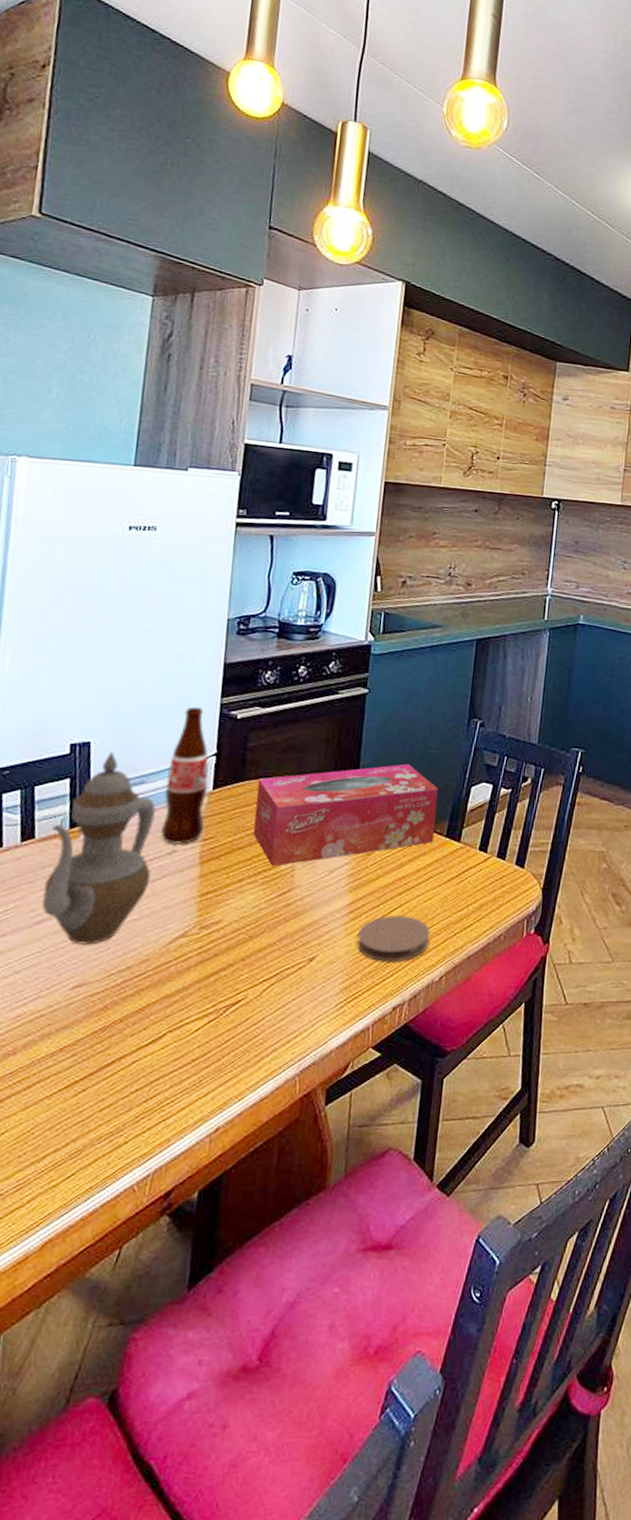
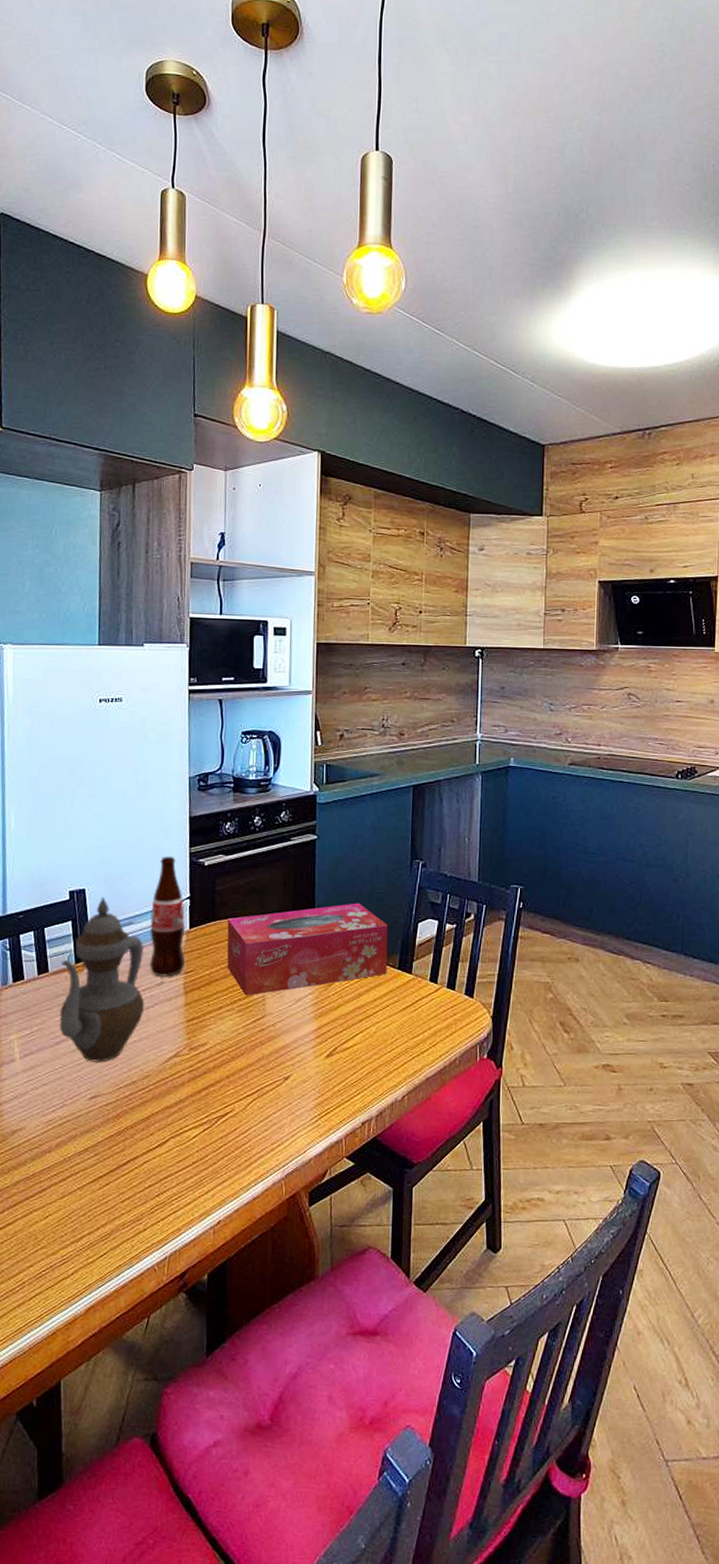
coaster: present [357,916,430,962] -> none [325,1040,390,1082]

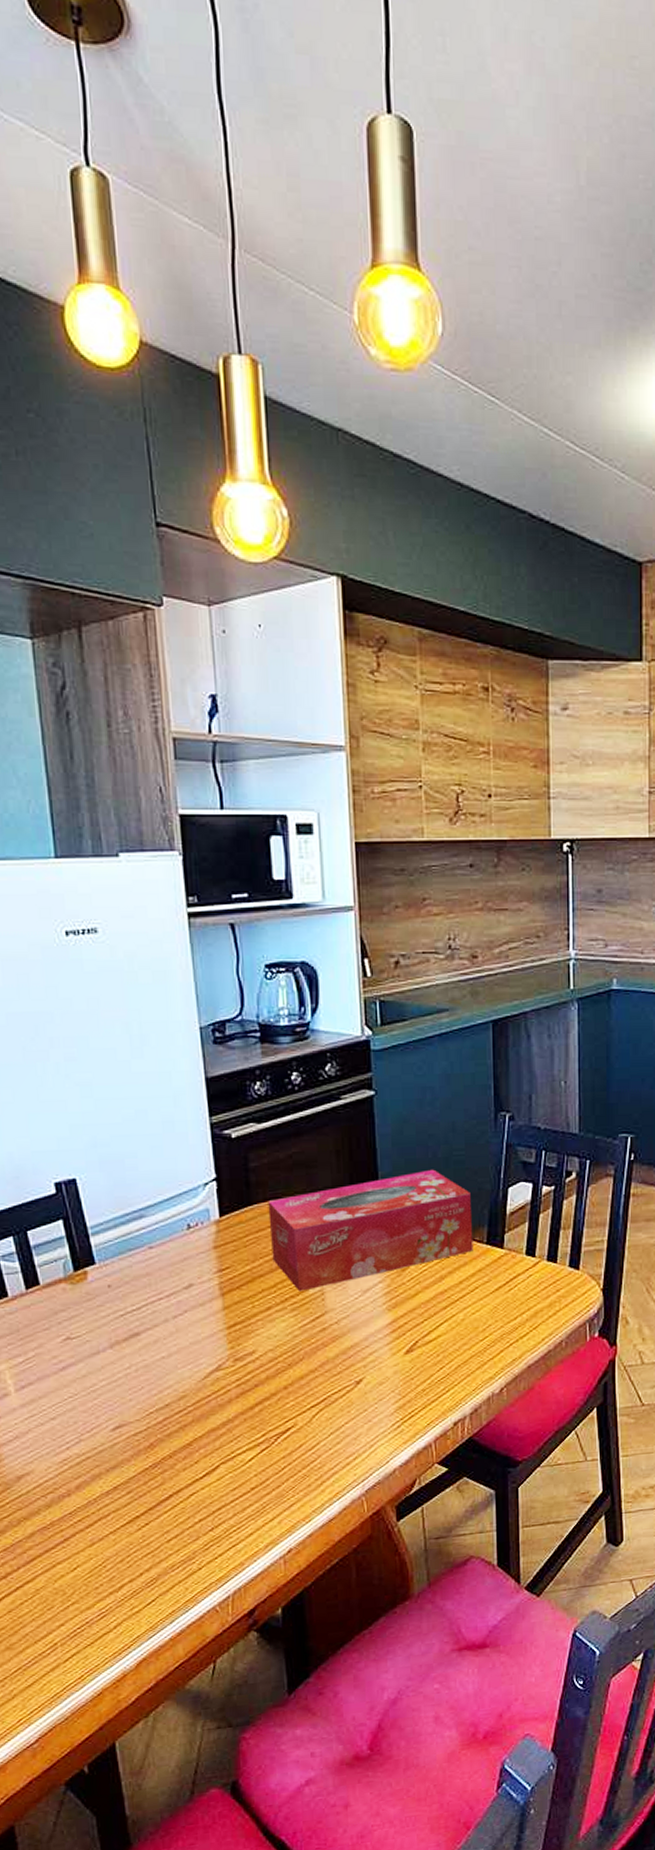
teapot: present [59,896,145,1062] -> none [56,1186,172,1387]
bottle: present [150,856,186,977] -> none [166,1129,219,1278]

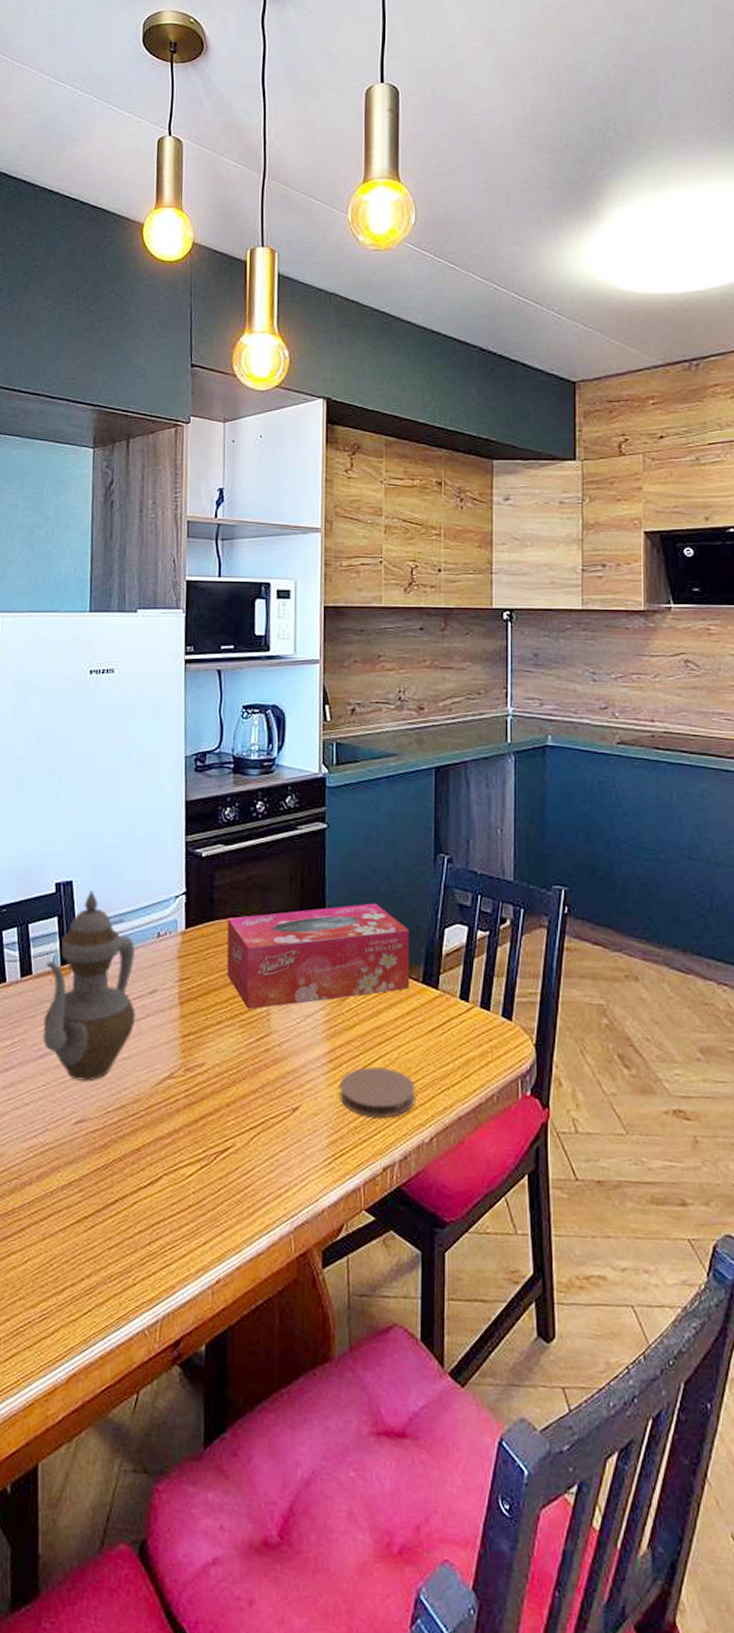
teapot: none [56,1186,172,1387] -> present [42,890,136,1081]
coaster: none [404,1330,484,1379] -> present [339,1067,415,1118]

